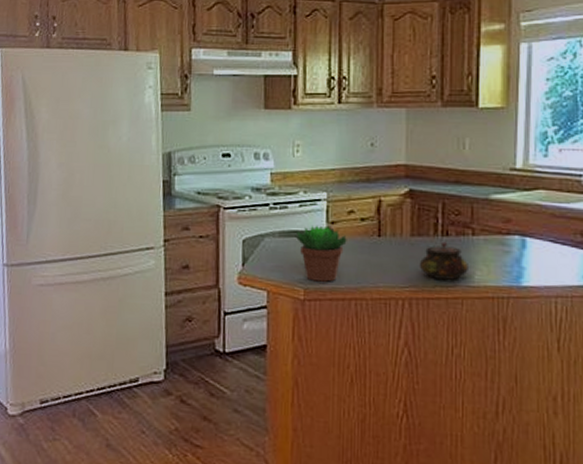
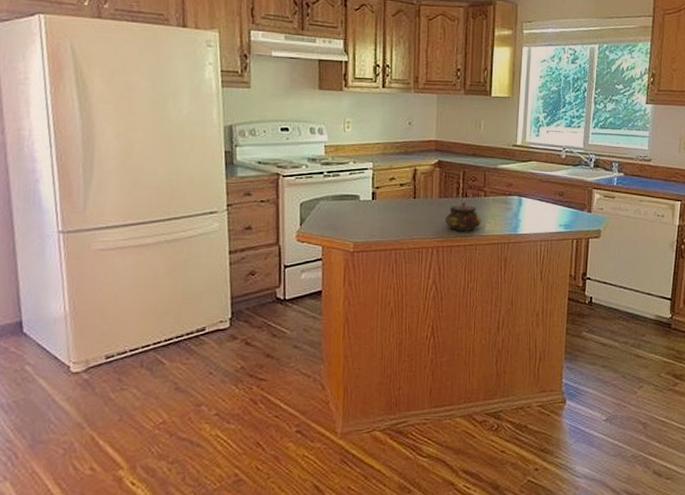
succulent plant: present [293,225,347,282] -> none [344,190,389,236]

